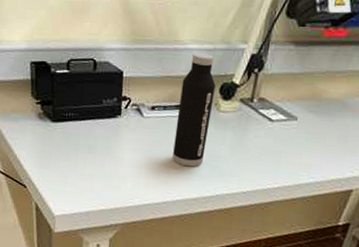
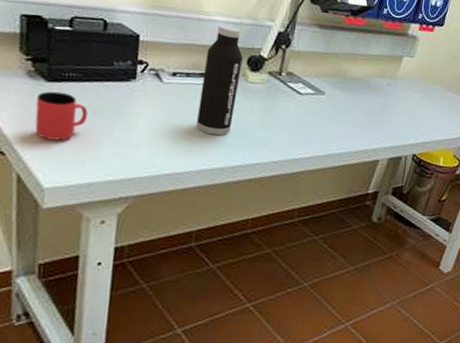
cup: none [45,130,84,175] -> present [35,91,88,141]

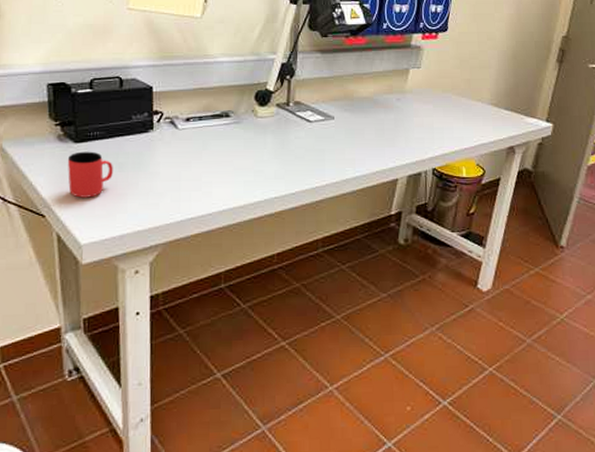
water bottle: present [196,24,243,136] -> none [214,64,250,174]

